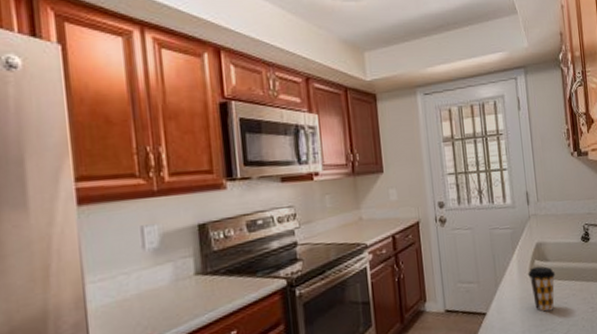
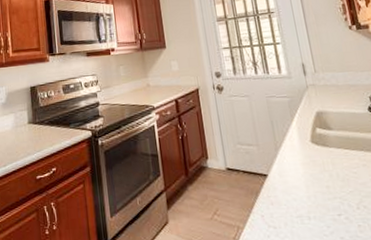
coffee cup: present [528,266,556,312] -> none [309,134,342,180]

